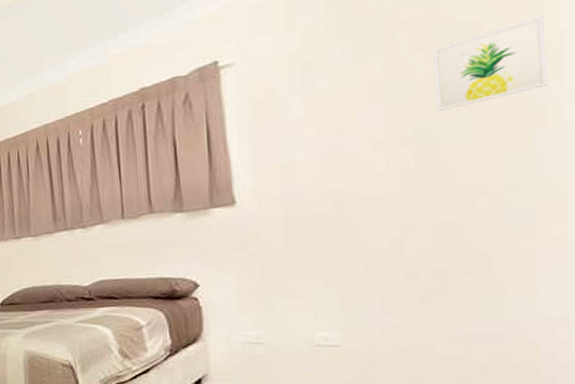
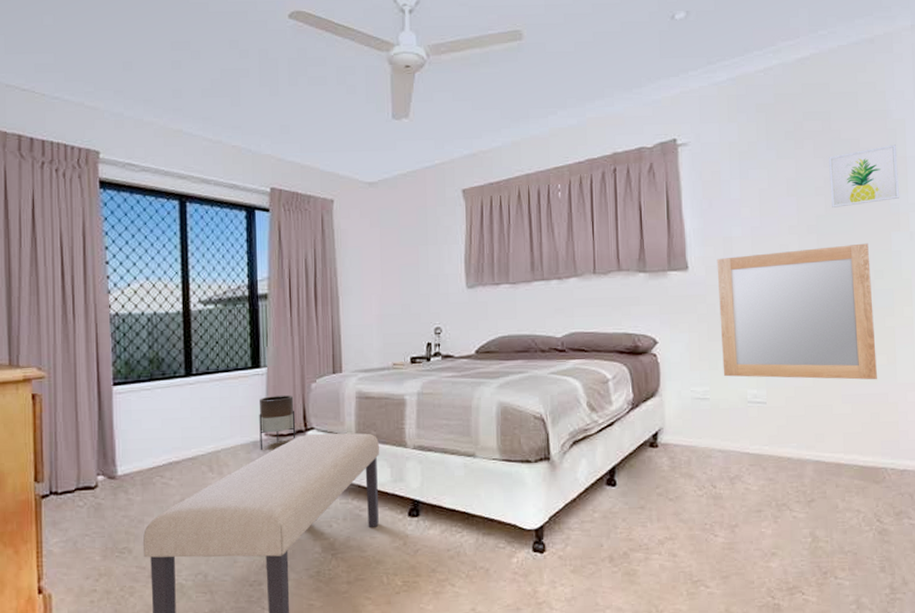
home mirror: none [272,149,506,319] -> present [717,243,877,380]

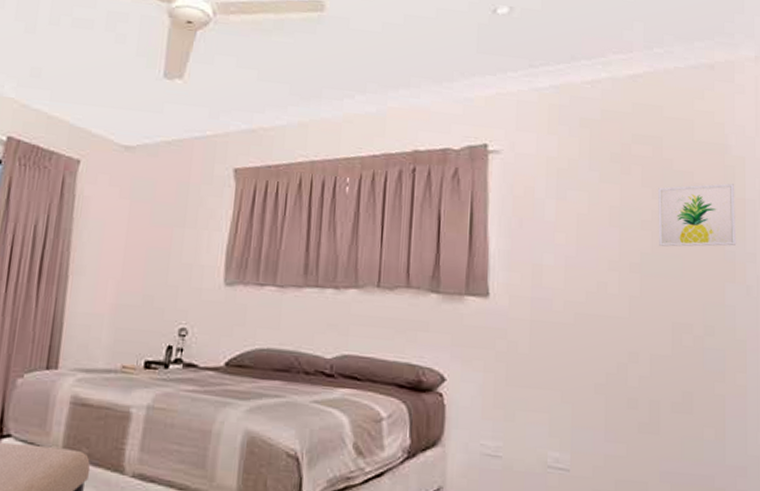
home mirror: present [717,243,877,380] -> none [520,288,702,458]

